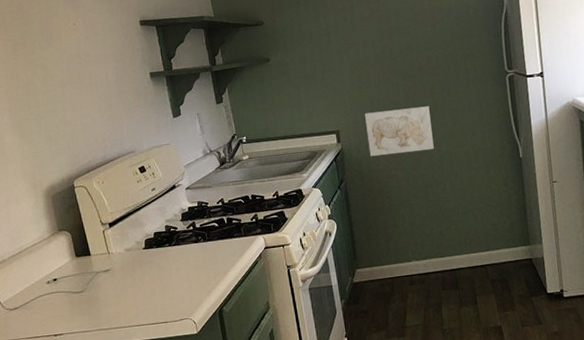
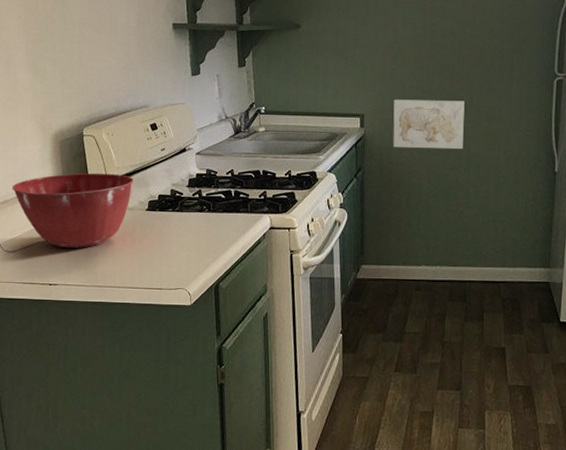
mixing bowl: none [8,218,129,298] -> present [11,173,135,248]

